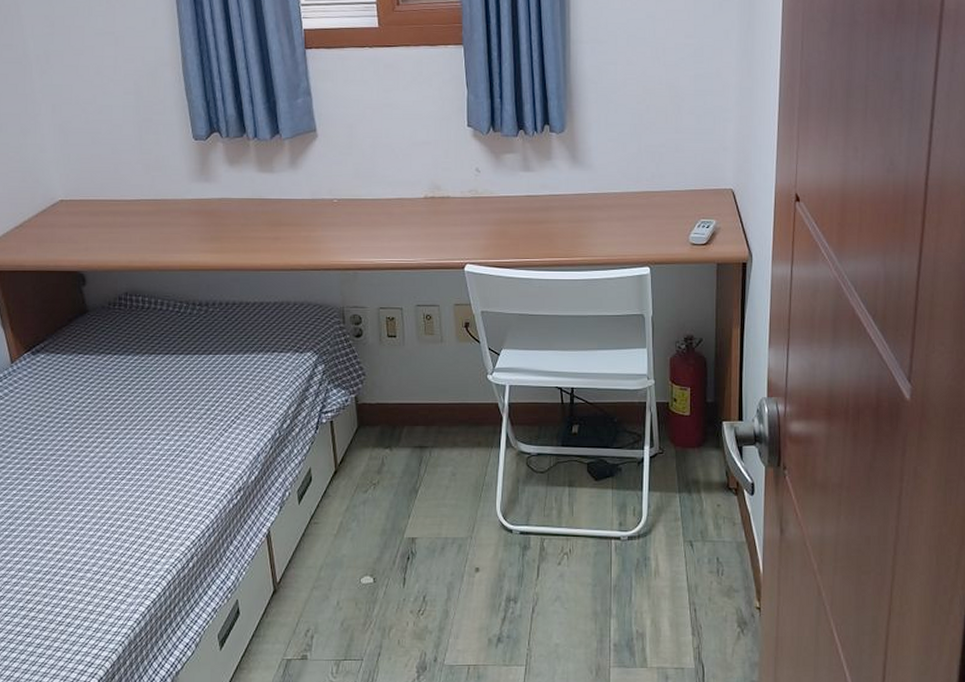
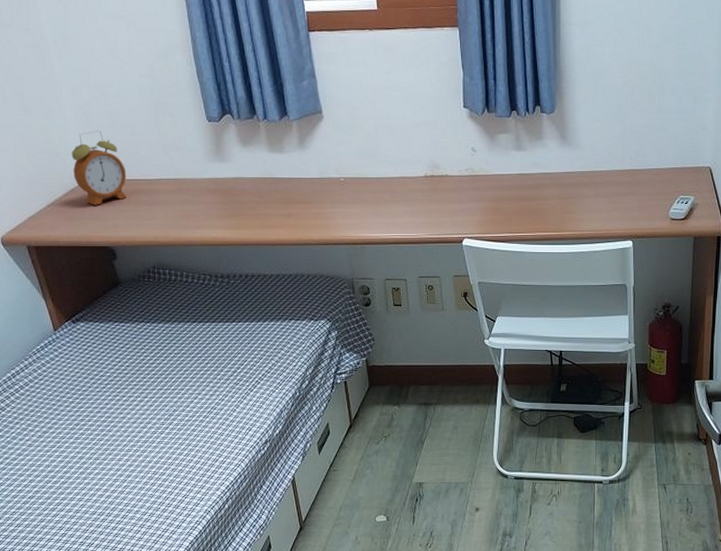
alarm clock: none [46,149,104,227] -> present [71,130,127,205]

